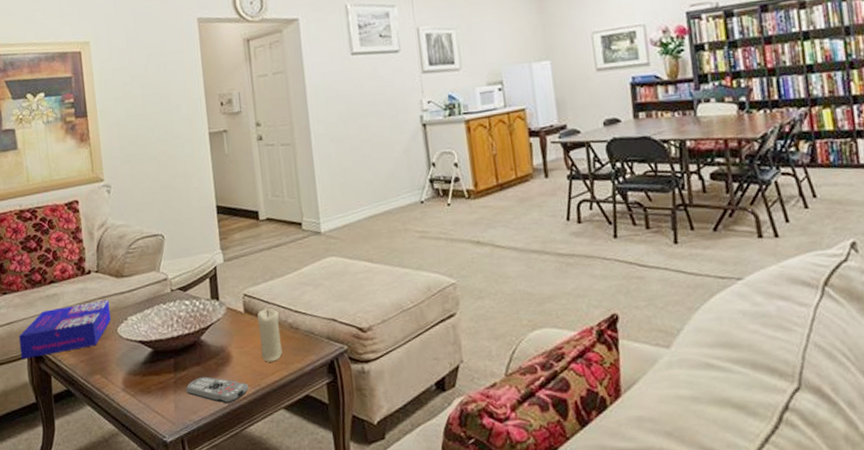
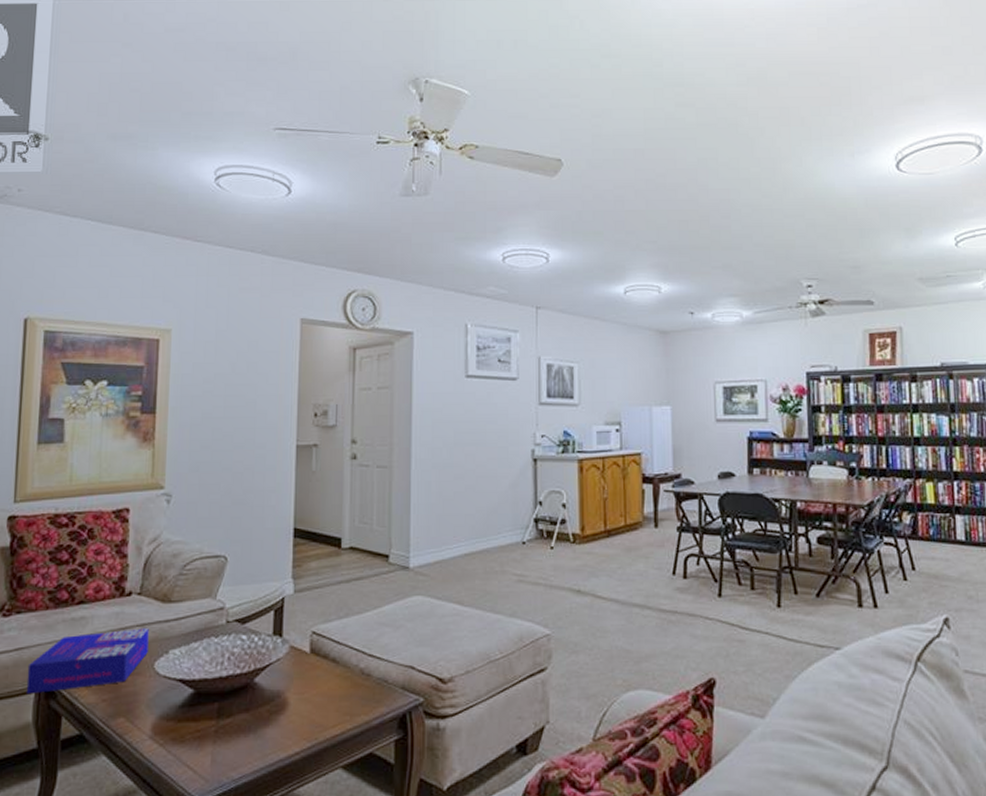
remote control: present [185,376,249,404] -> none [227,725,303,760]
candle: present [257,309,283,362] -> none [324,650,349,712]

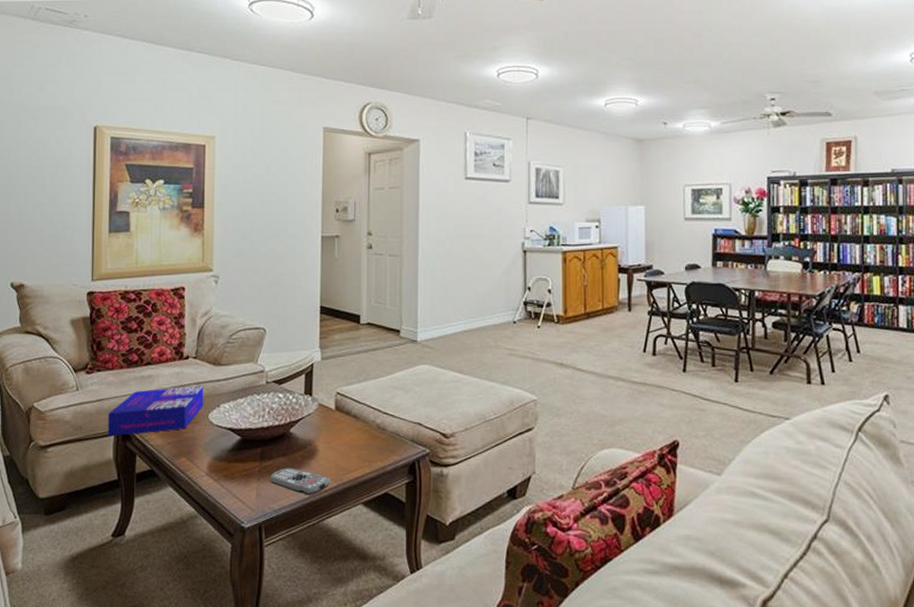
remote control: none [227,725,303,760] -> present [269,467,331,495]

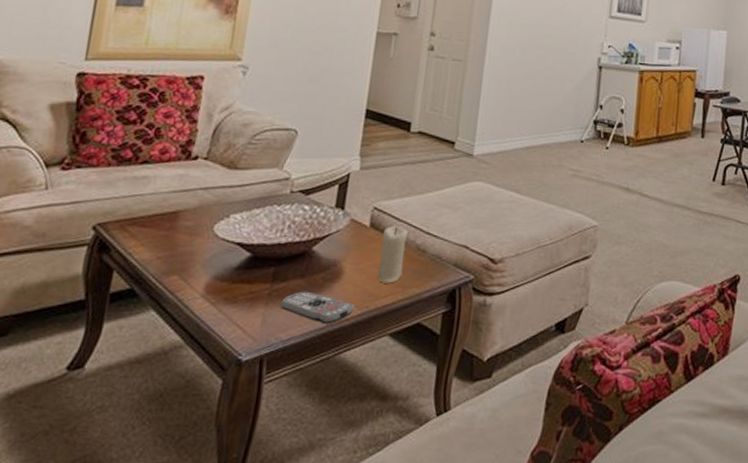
board game: present [107,386,204,437] -> none [78,191,212,247]
candle: none [347,408,368,459] -> present [378,226,408,284]

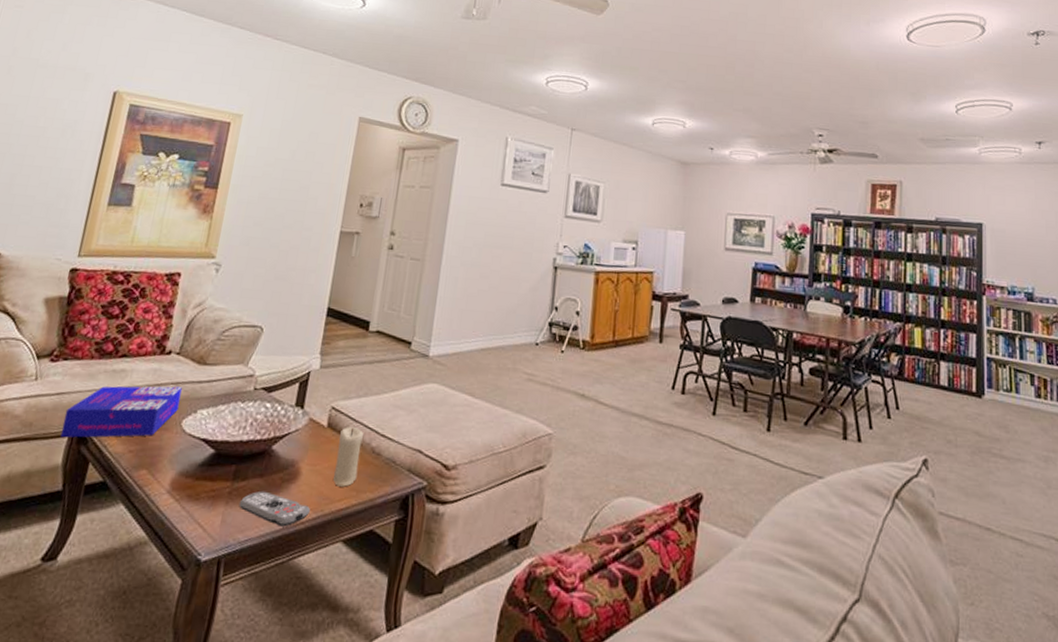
board game: none [78,191,212,247] -> present [60,386,182,438]

